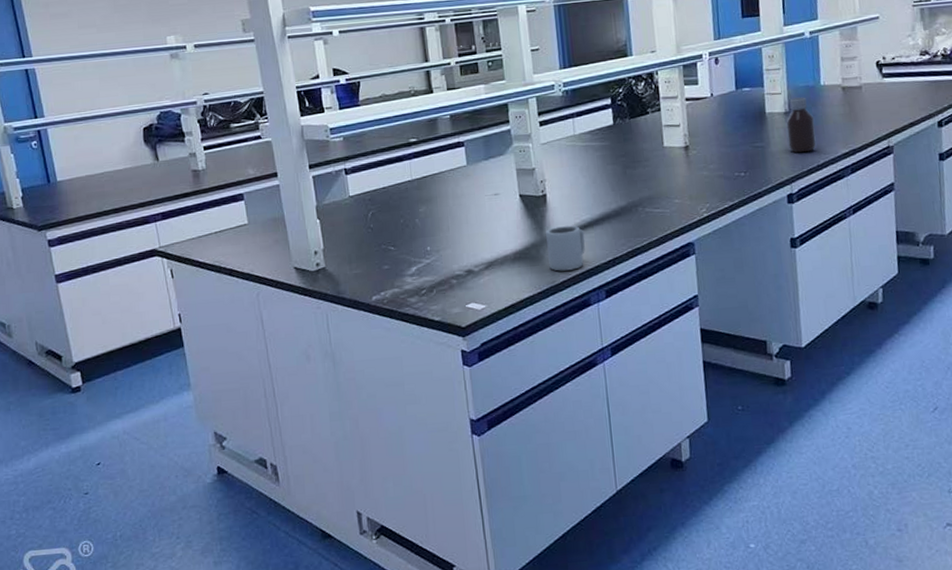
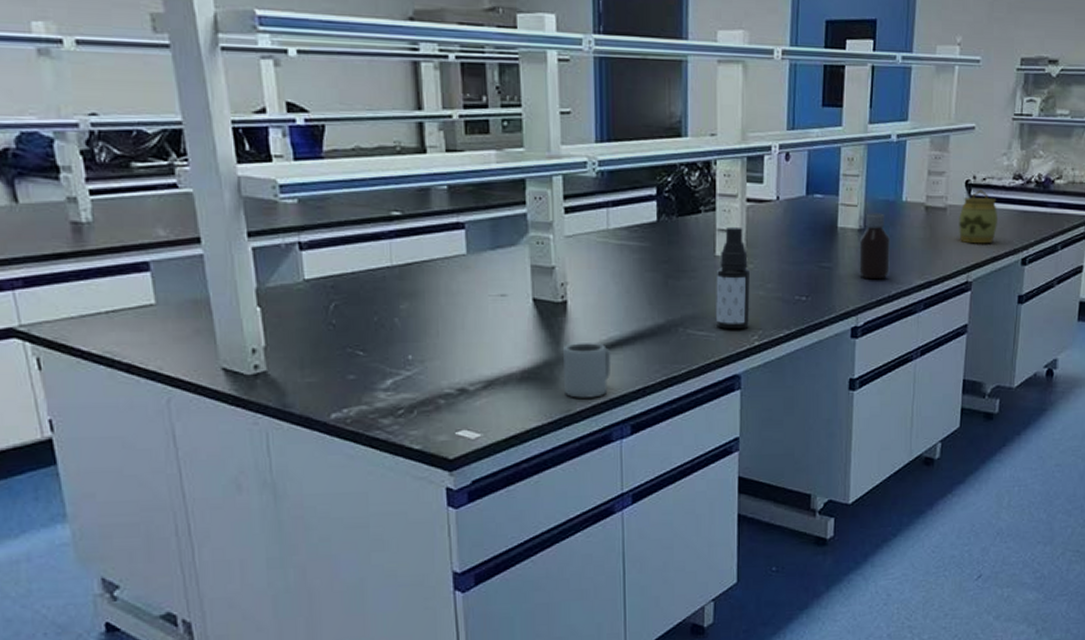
spray bottle: none [665,121,698,205] -> present [716,226,751,329]
jar: none [874,67,911,114] -> present [959,190,998,244]

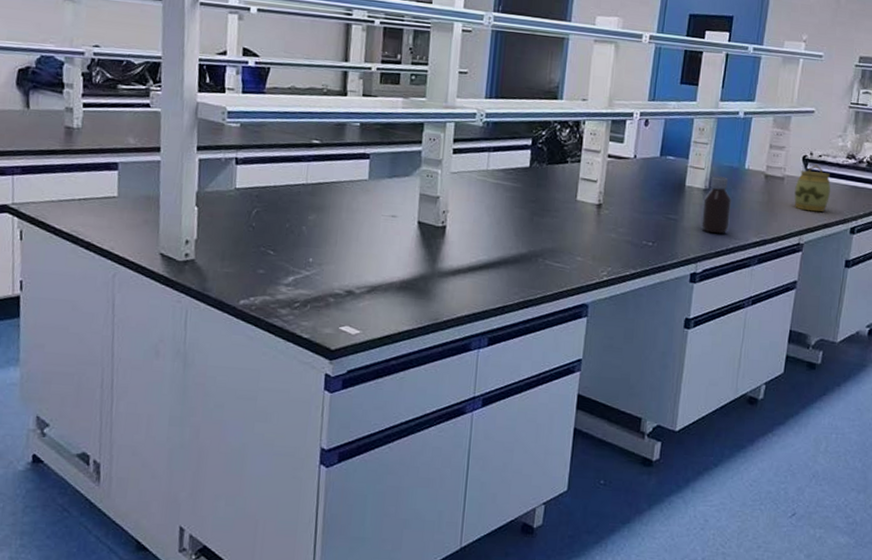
cup: present [563,343,611,398] -> none [435,262,479,311]
spray bottle: present [716,226,751,329] -> none [571,177,606,265]

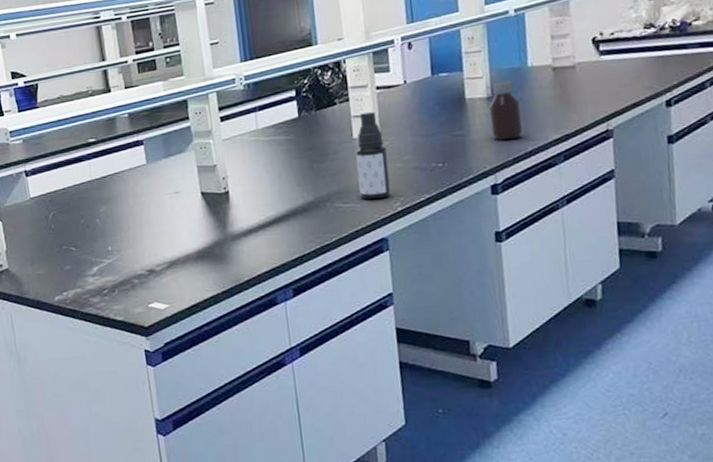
spray bottle: none [571,177,606,265] -> present [355,111,392,200]
jar: present [794,165,831,212] -> none [590,44,634,95]

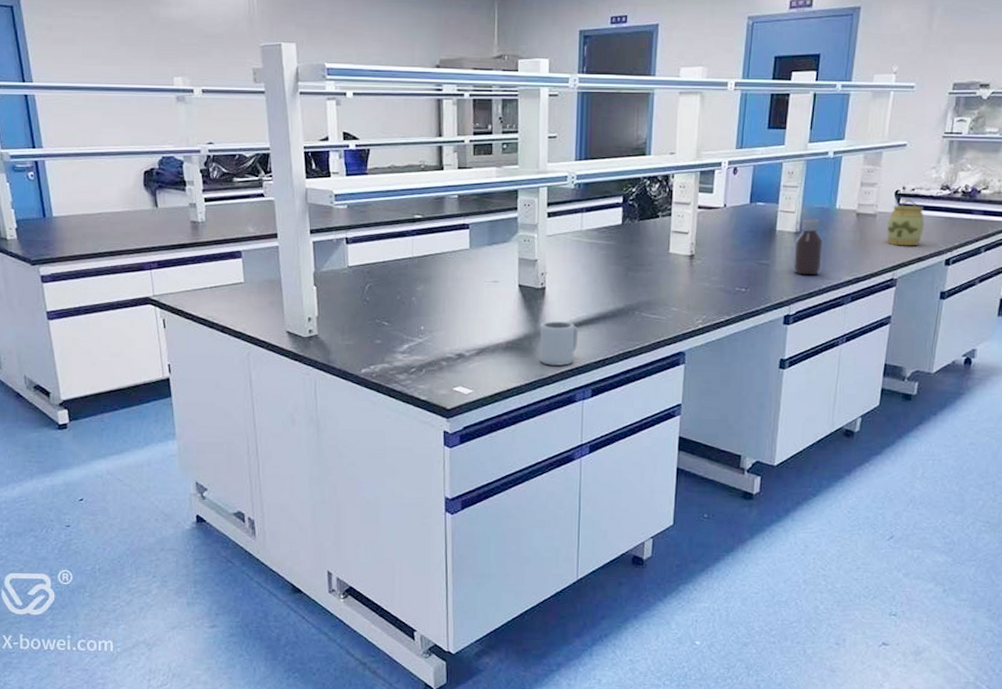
cup: none [229,222,271,270] -> present [540,321,579,366]
spray bottle: present [355,111,392,200] -> none [667,229,699,314]
jar: none [590,44,634,95] -> present [887,199,925,246]

